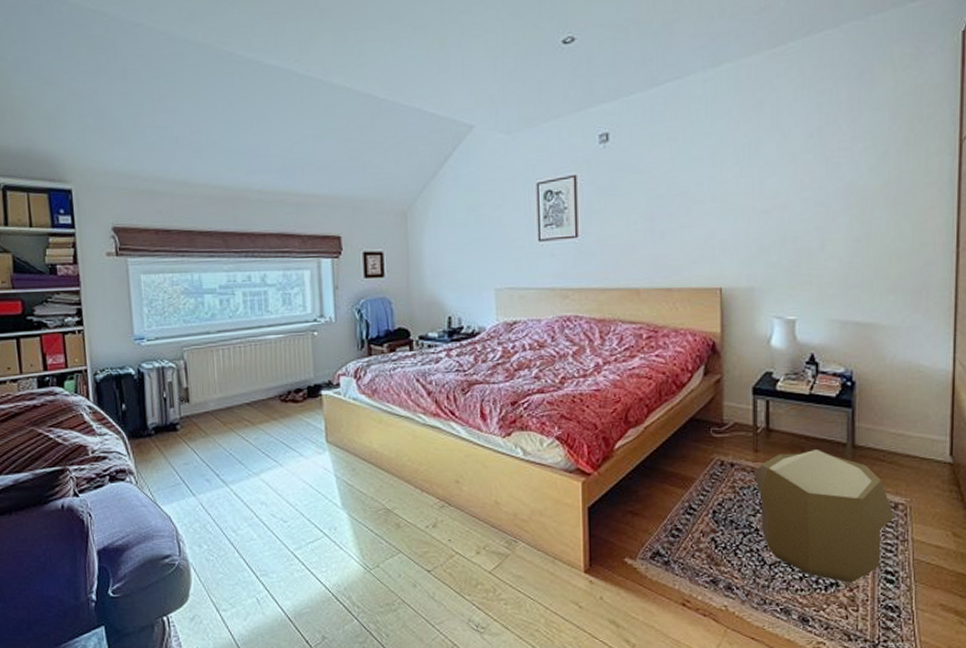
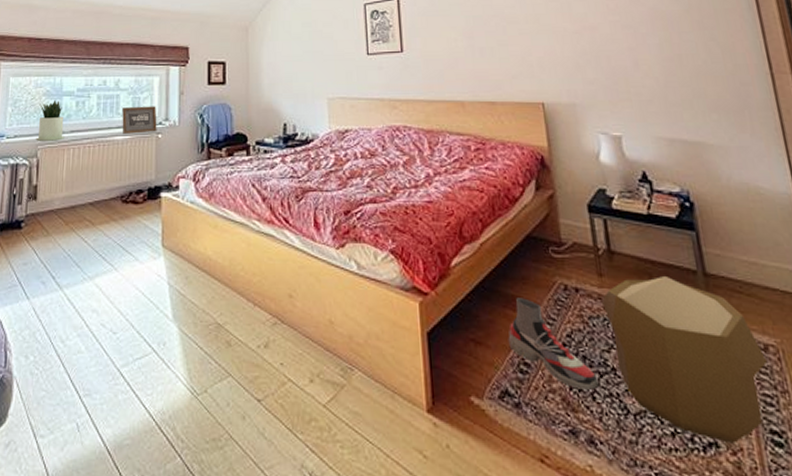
planter: none [179,299,212,344] -> present [35,100,66,142]
picture frame: none [272,302,312,334] -> present [122,106,157,135]
athletic shoe: none [663,474,742,547] -> present [508,298,599,390]

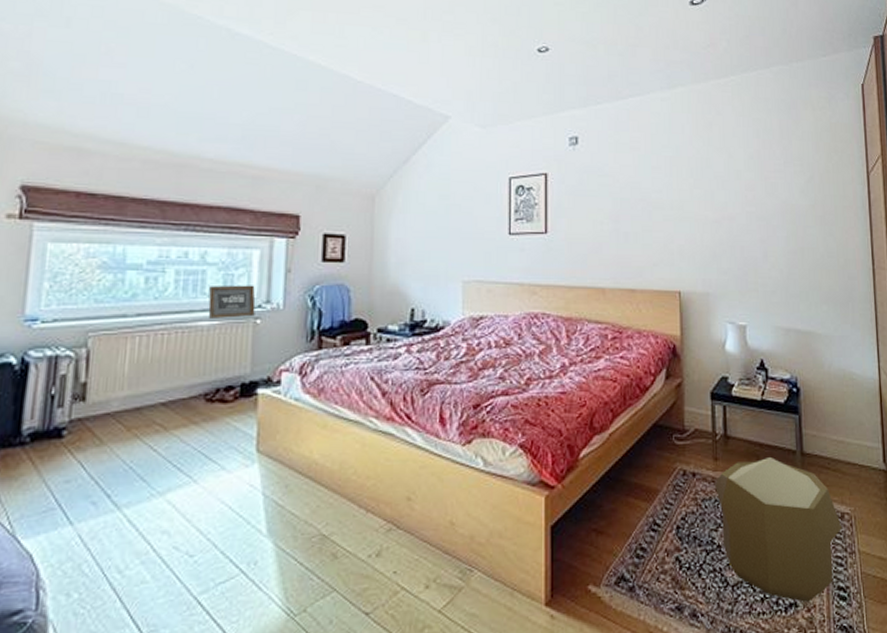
planter: present [35,100,66,142] -> none [84,275,129,328]
athletic shoe: present [508,298,599,390] -> none [628,485,705,568]

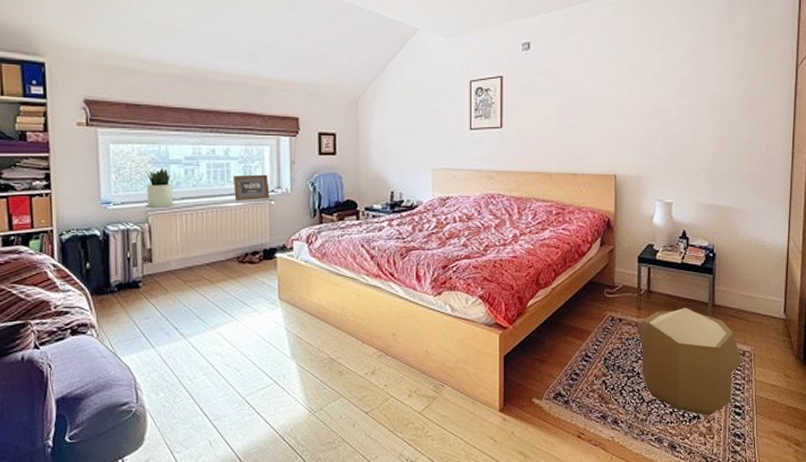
planter: none [84,275,129,328] -> present [144,168,176,209]

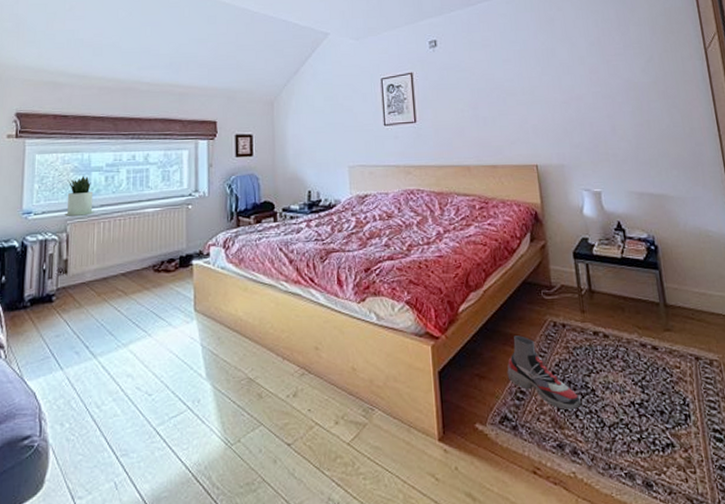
picture frame: present [234,174,270,202] -> none [152,178,187,207]
athletic shoe: none [565,327,626,388] -> present [507,335,581,410]
pouf: present [637,308,743,416] -> none [583,309,713,443]

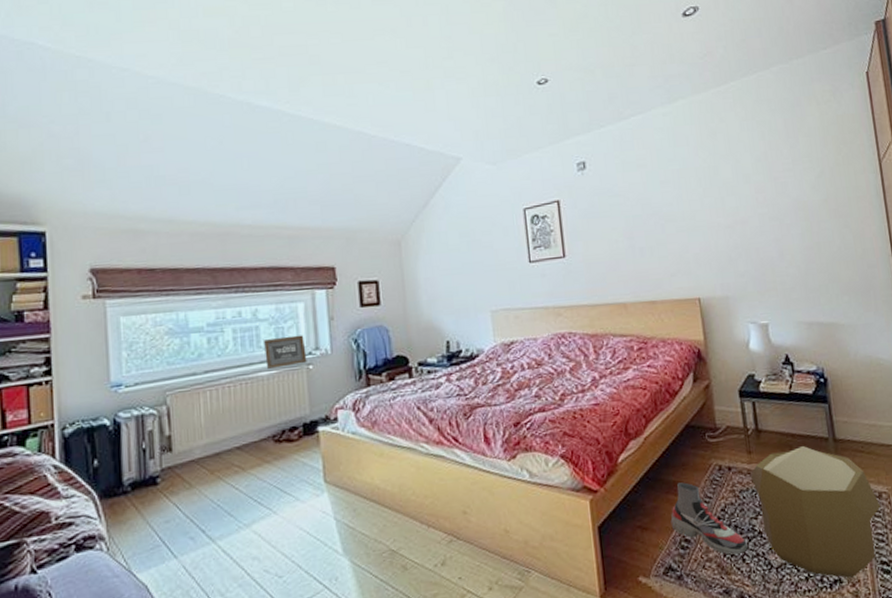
planter: present [64,176,95,217] -> none [161,339,199,388]
picture frame: none [152,178,187,207] -> present [264,335,307,370]
pouf: none [583,309,713,443] -> present [750,446,881,578]

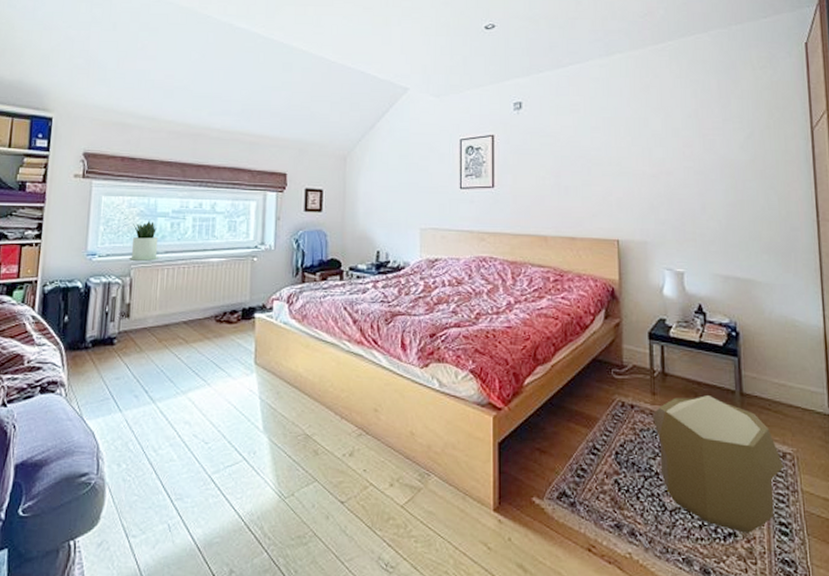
planter: none [161,339,199,388] -> present [128,221,160,262]
picture frame: present [264,335,307,370] -> none [217,229,253,257]
athletic shoe: present [670,482,748,555] -> none [569,413,643,491]

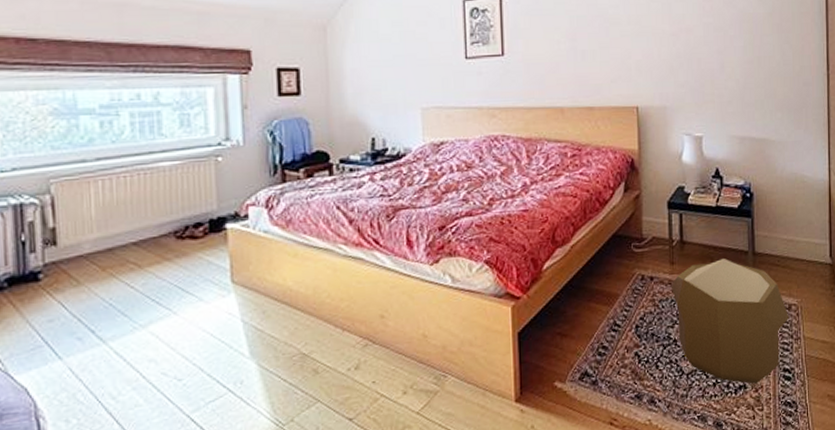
planter: present [128,221,160,262] -> none [44,121,89,175]

